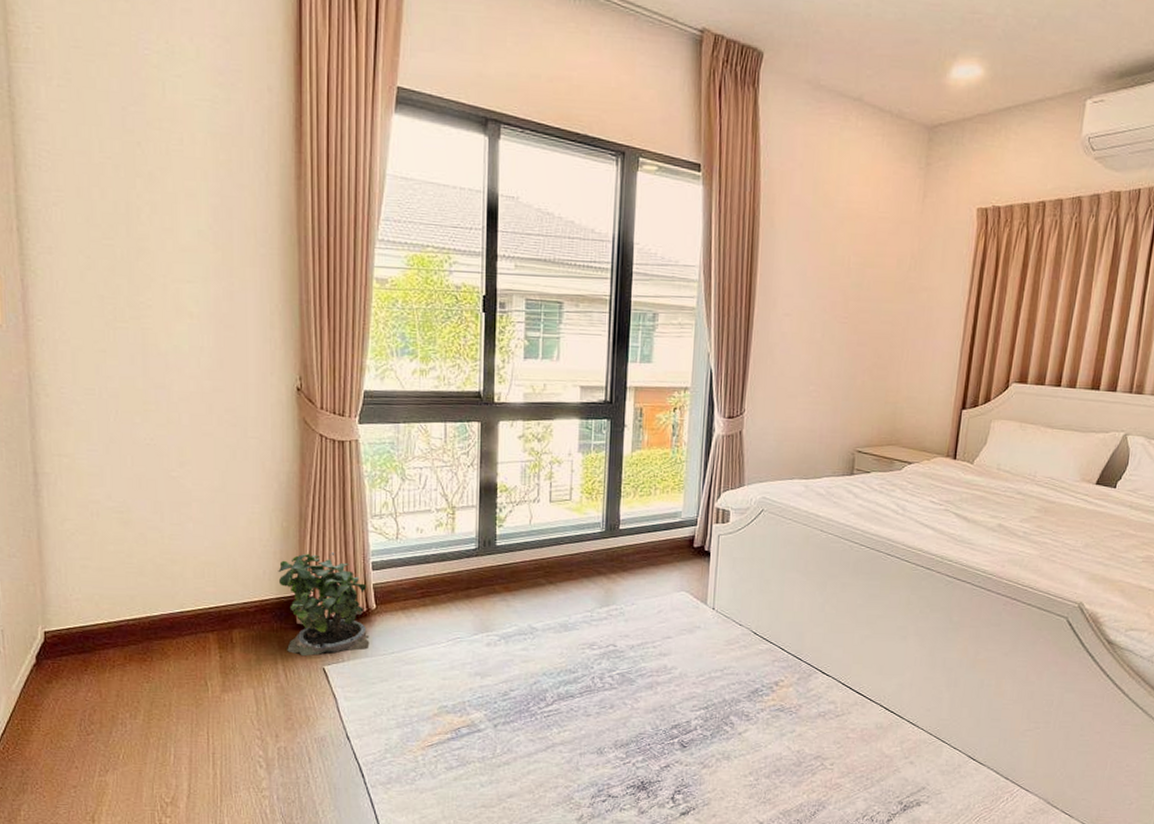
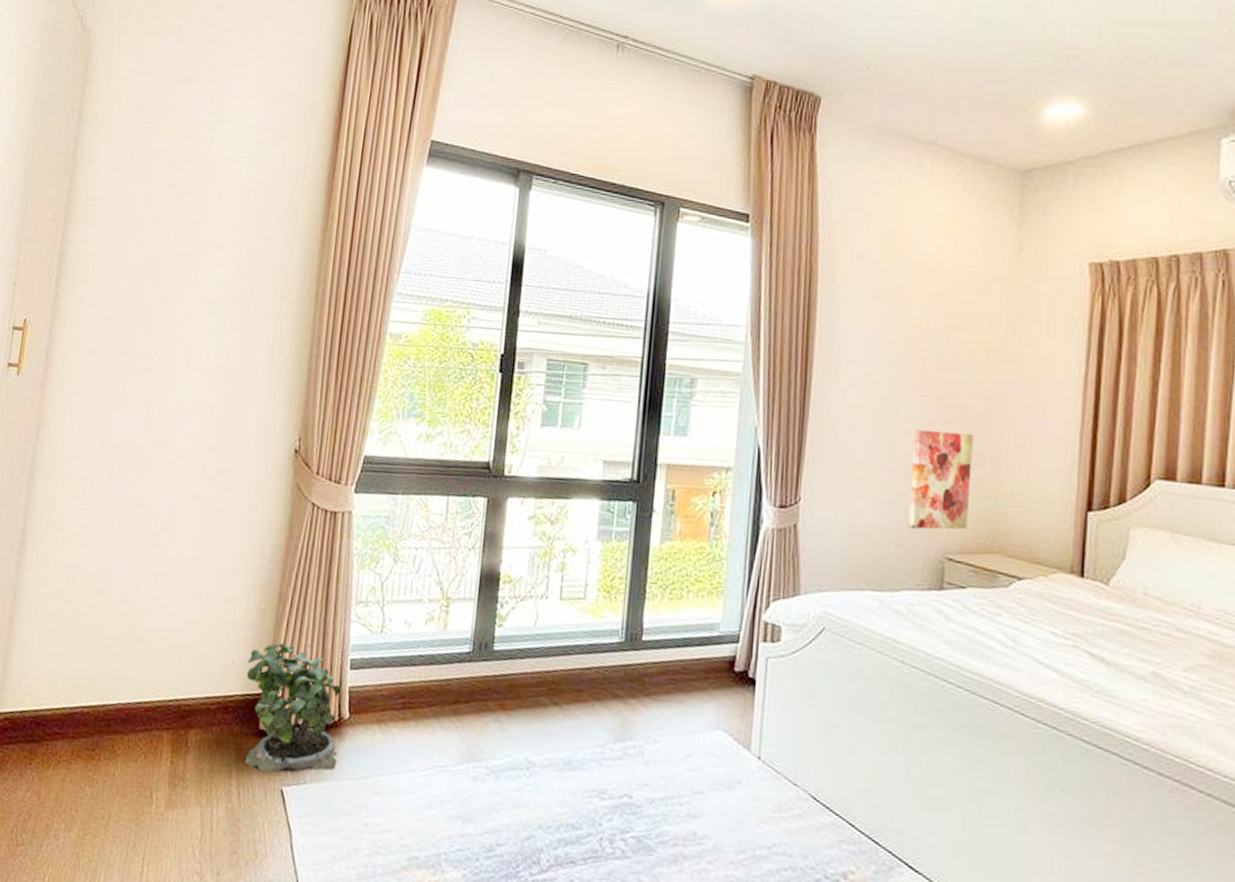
wall art: none [828,350,881,430] -> present [908,429,973,530]

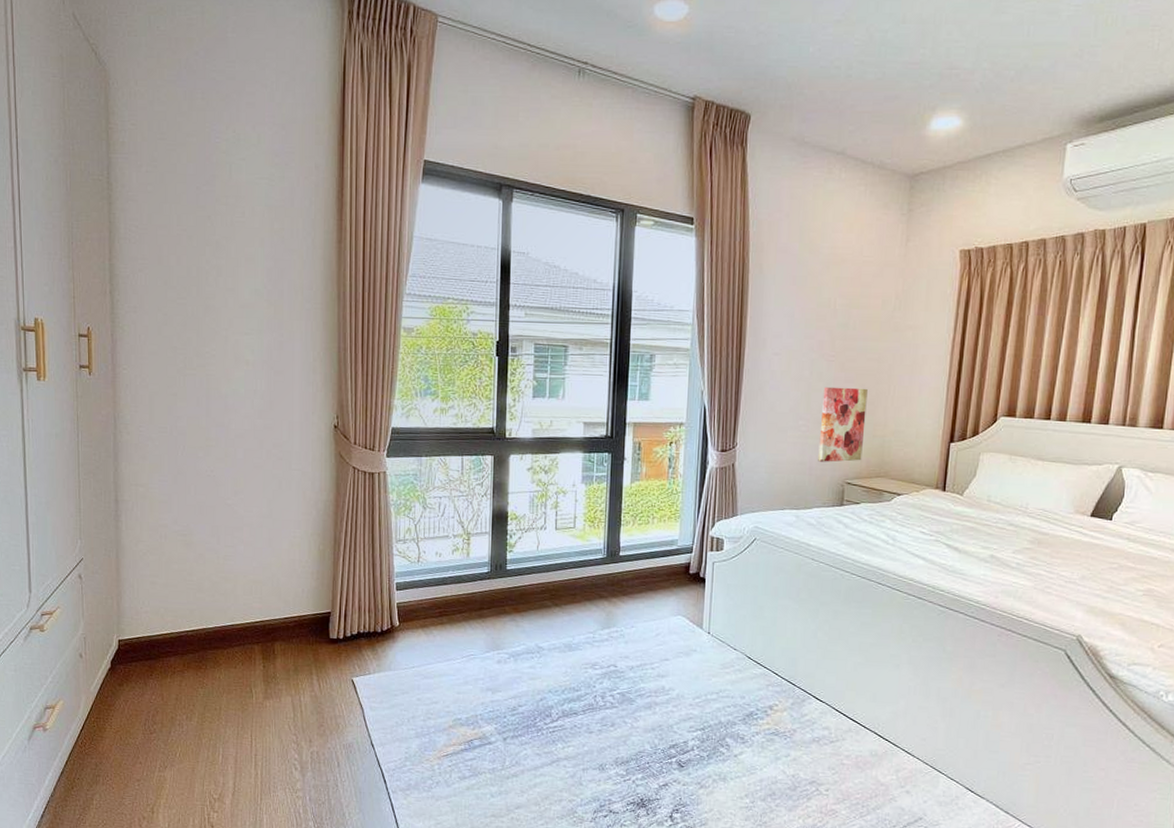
potted plant: present [244,642,342,772] -> none [315,574,393,668]

